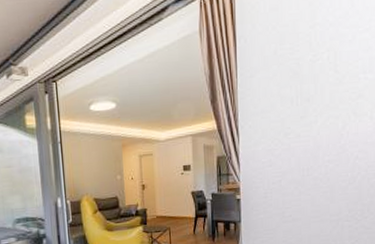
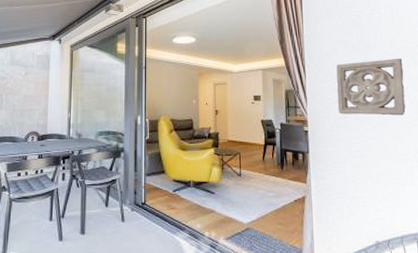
wall ornament: none [271,111,343,179] -> present [336,58,406,116]

